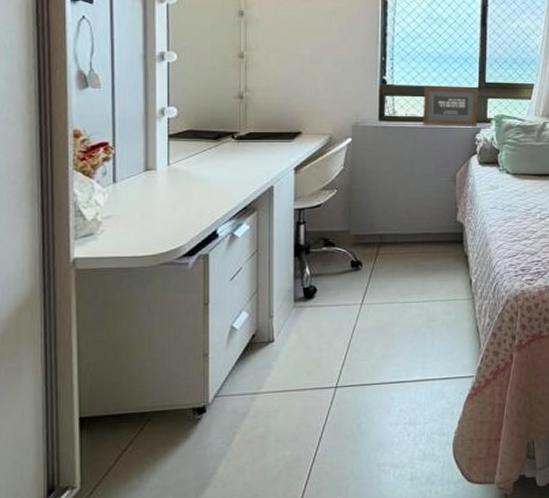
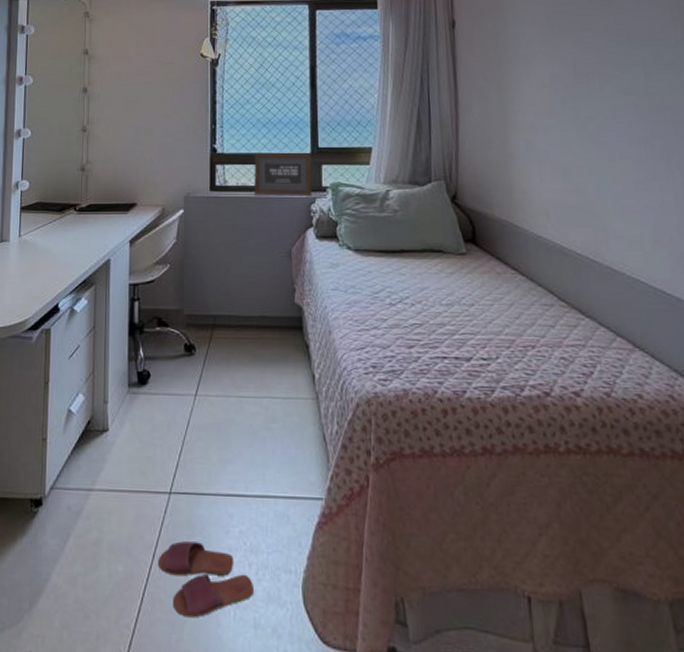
slippers: none [325,423,411,482] -> present [159,541,254,618]

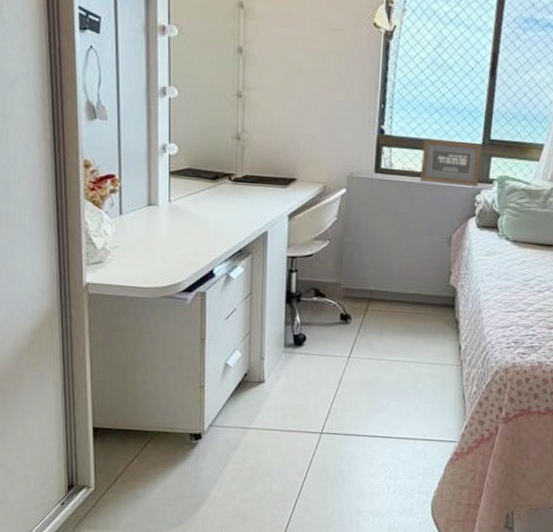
slippers: present [159,541,254,618] -> none [309,469,391,522]

